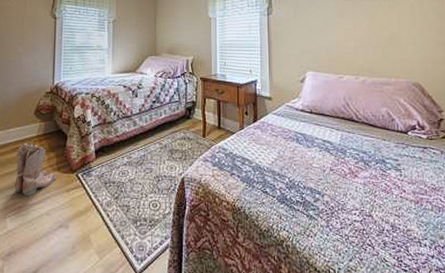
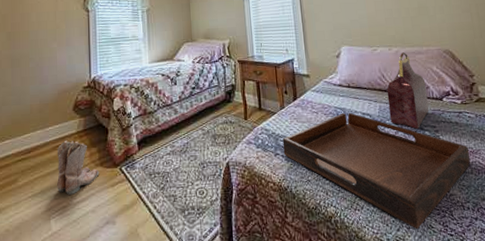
serving tray: none [239,138,432,262] -> present [282,112,470,230]
handbag: none [350,82,393,160] -> present [386,52,429,129]

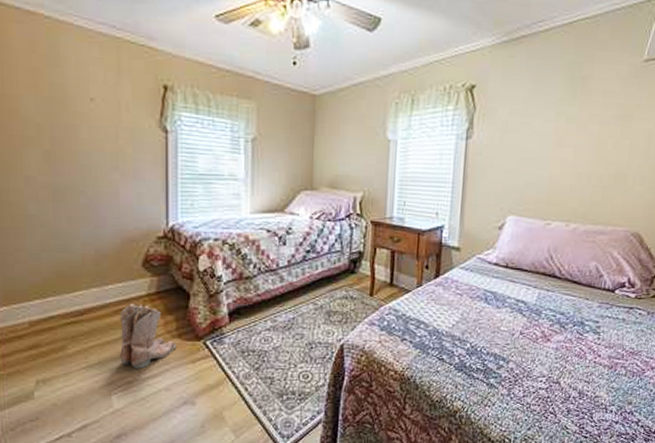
serving tray: present [282,112,470,230] -> none [412,297,630,430]
handbag: present [386,52,429,129] -> none [547,230,601,323]

